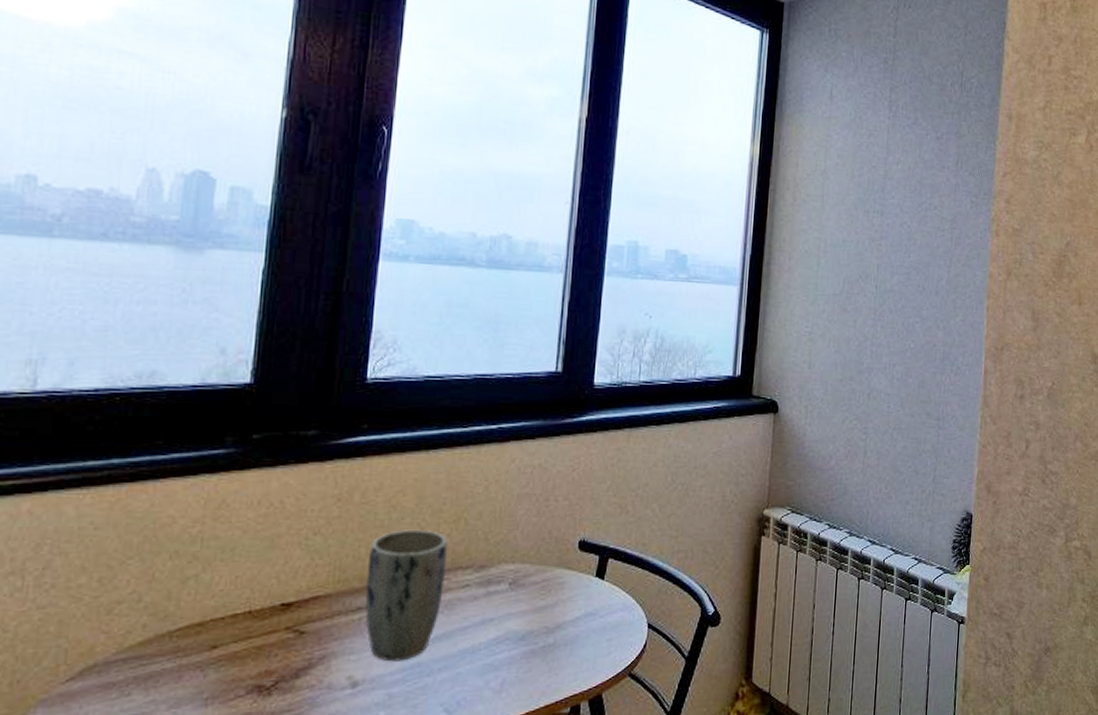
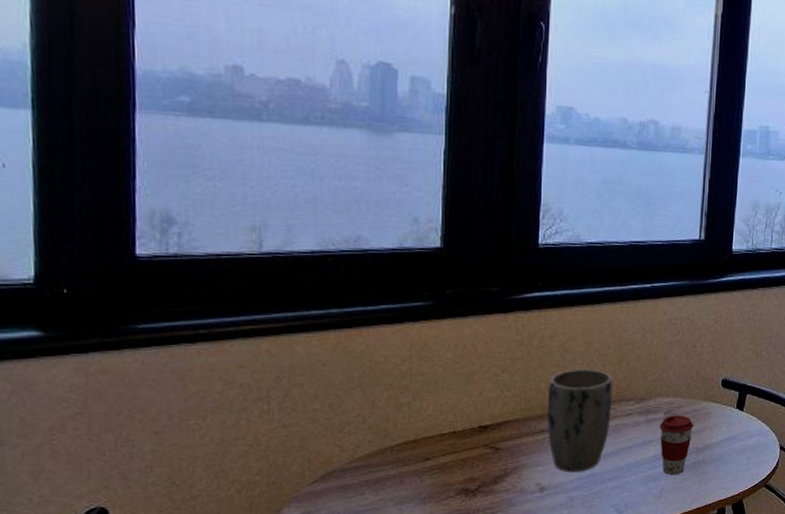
coffee cup: none [502,586,544,664] -> present [659,415,694,475]

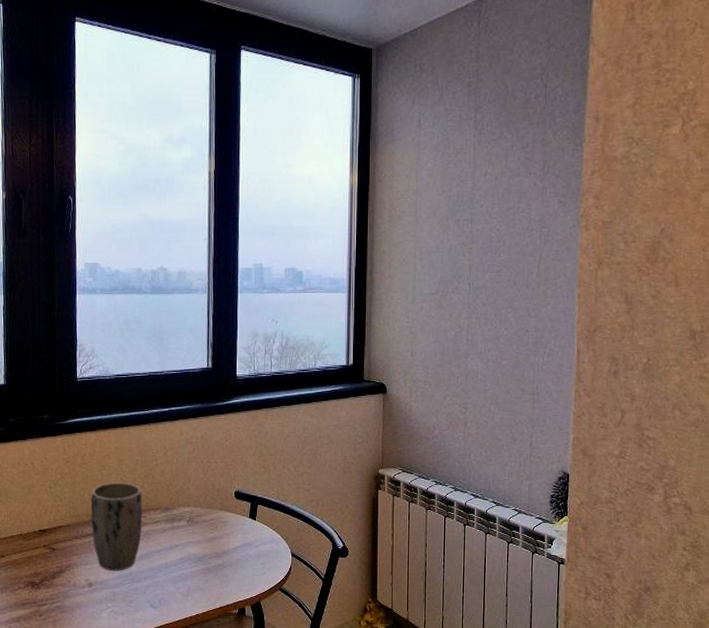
coffee cup: present [659,415,694,475] -> none [183,523,213,577]

